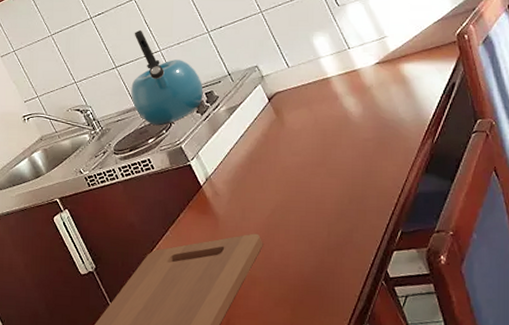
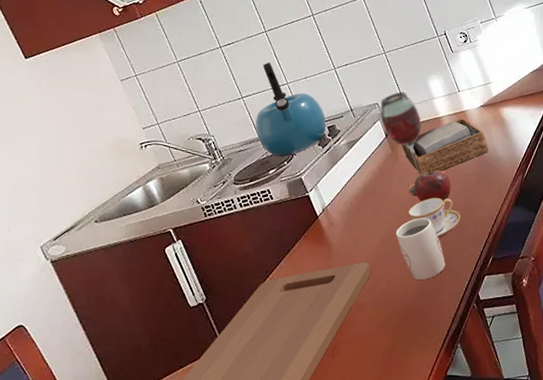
wineglass: none [260,52,313,162] -> present [379,92,423,194]
mug: none [286,187,347,254] -> present [395,217,446,280]
napkin holder: none [287,78,388,140] -> present [402,118,489,174]
teacup: none [299,165,360,210] -> present [408,198,461,239]
fruit: none [304,134,347,170] -> present [414,169,451,202]

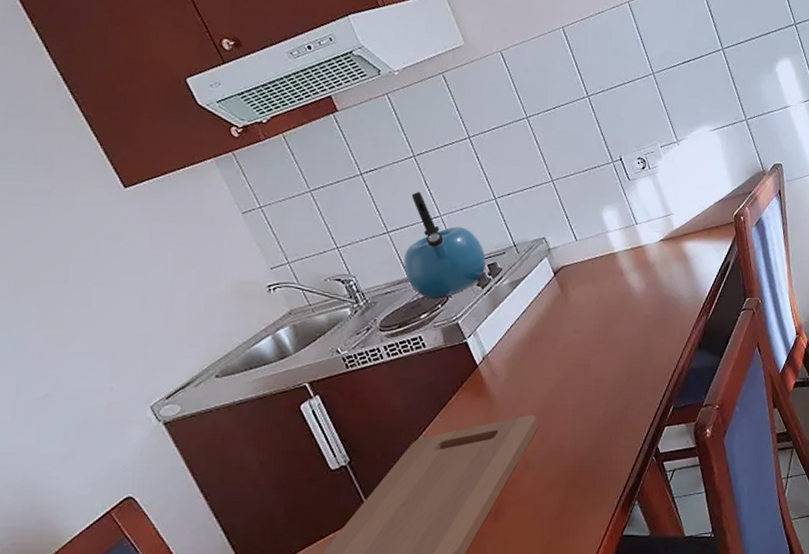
wineglass: present [379,92,423,194] -> none [547,224,596,339]
mug: present [395,217,446,280] -> none [565,364,622,433]
napkin holder: present [402,118,489,174] -> none [572,253,669,317]
teacup: present [408,198,461,239] -> none [580,342,638,388]
fruit: present [414,169,451,202] -> none [586,311,628,347]

